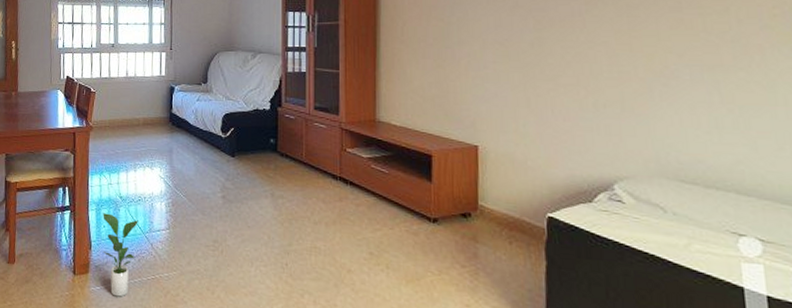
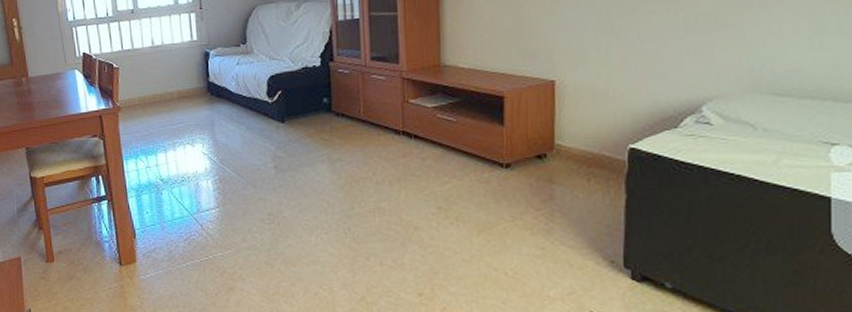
potted plant: present [102,213,138,297] -> none [144,198,184,282]

